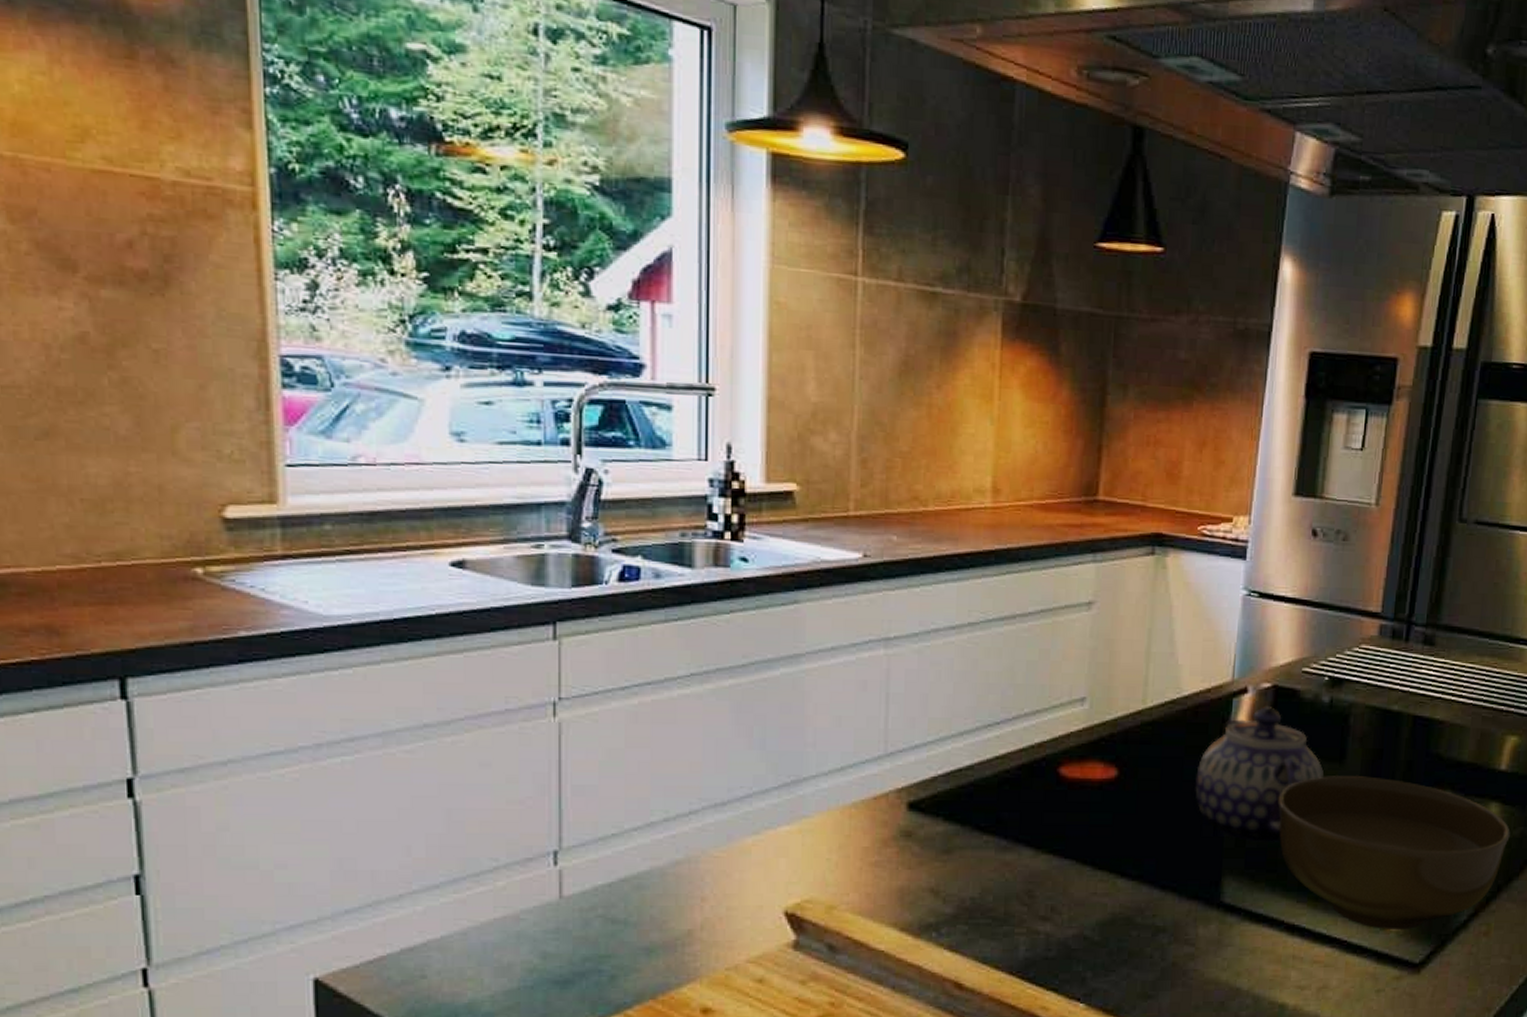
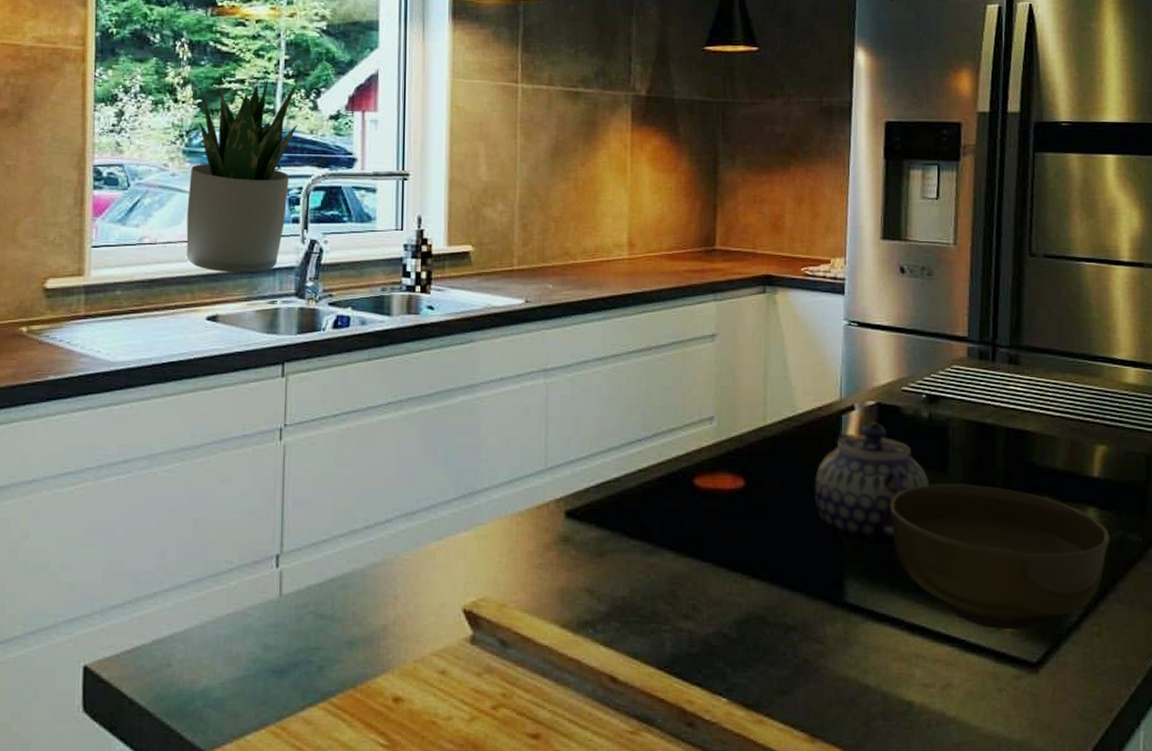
planter: none [416,248,564,509] -> present [186,78,298,273]

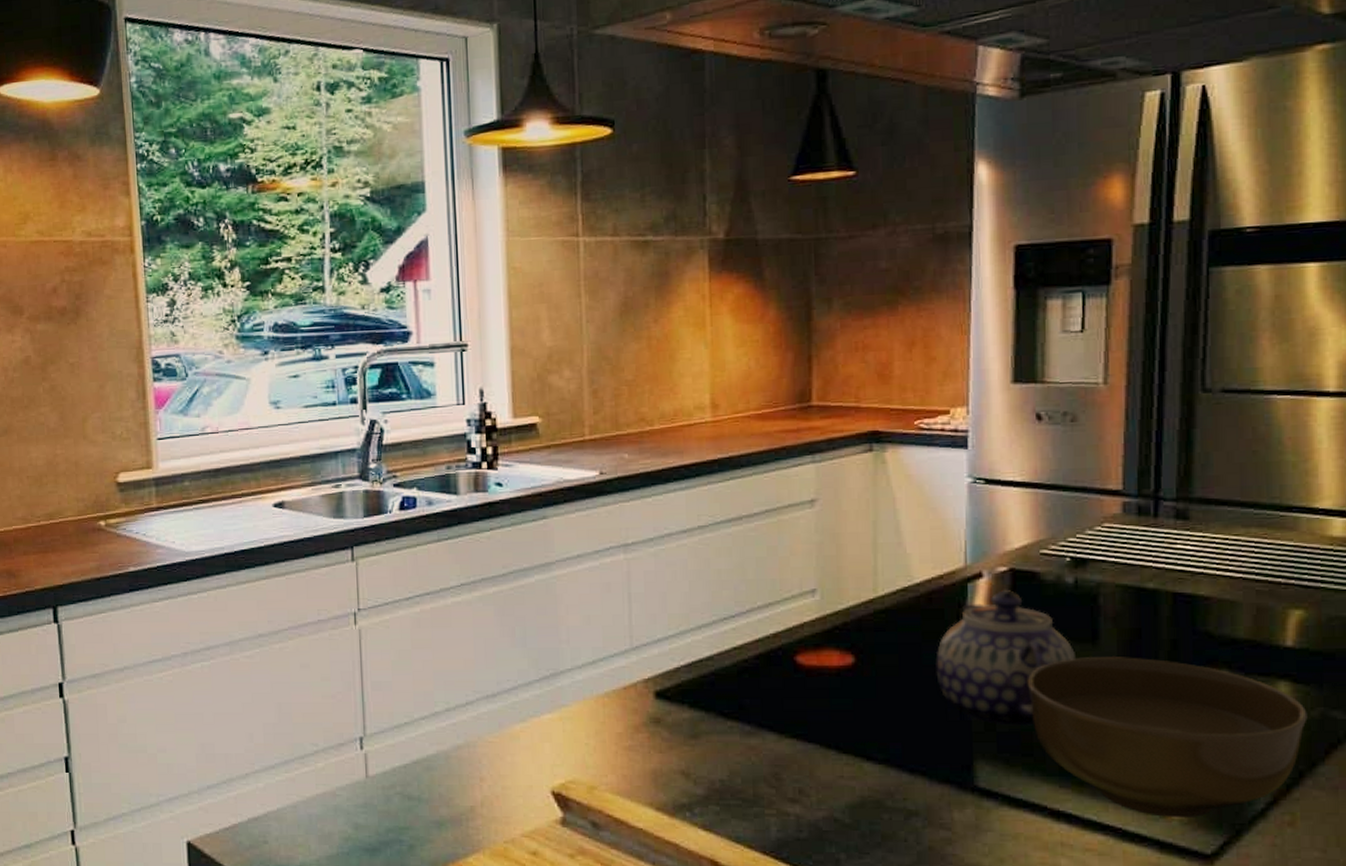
planter: present [186,78,298,273] -> none [245,253,349,459]

